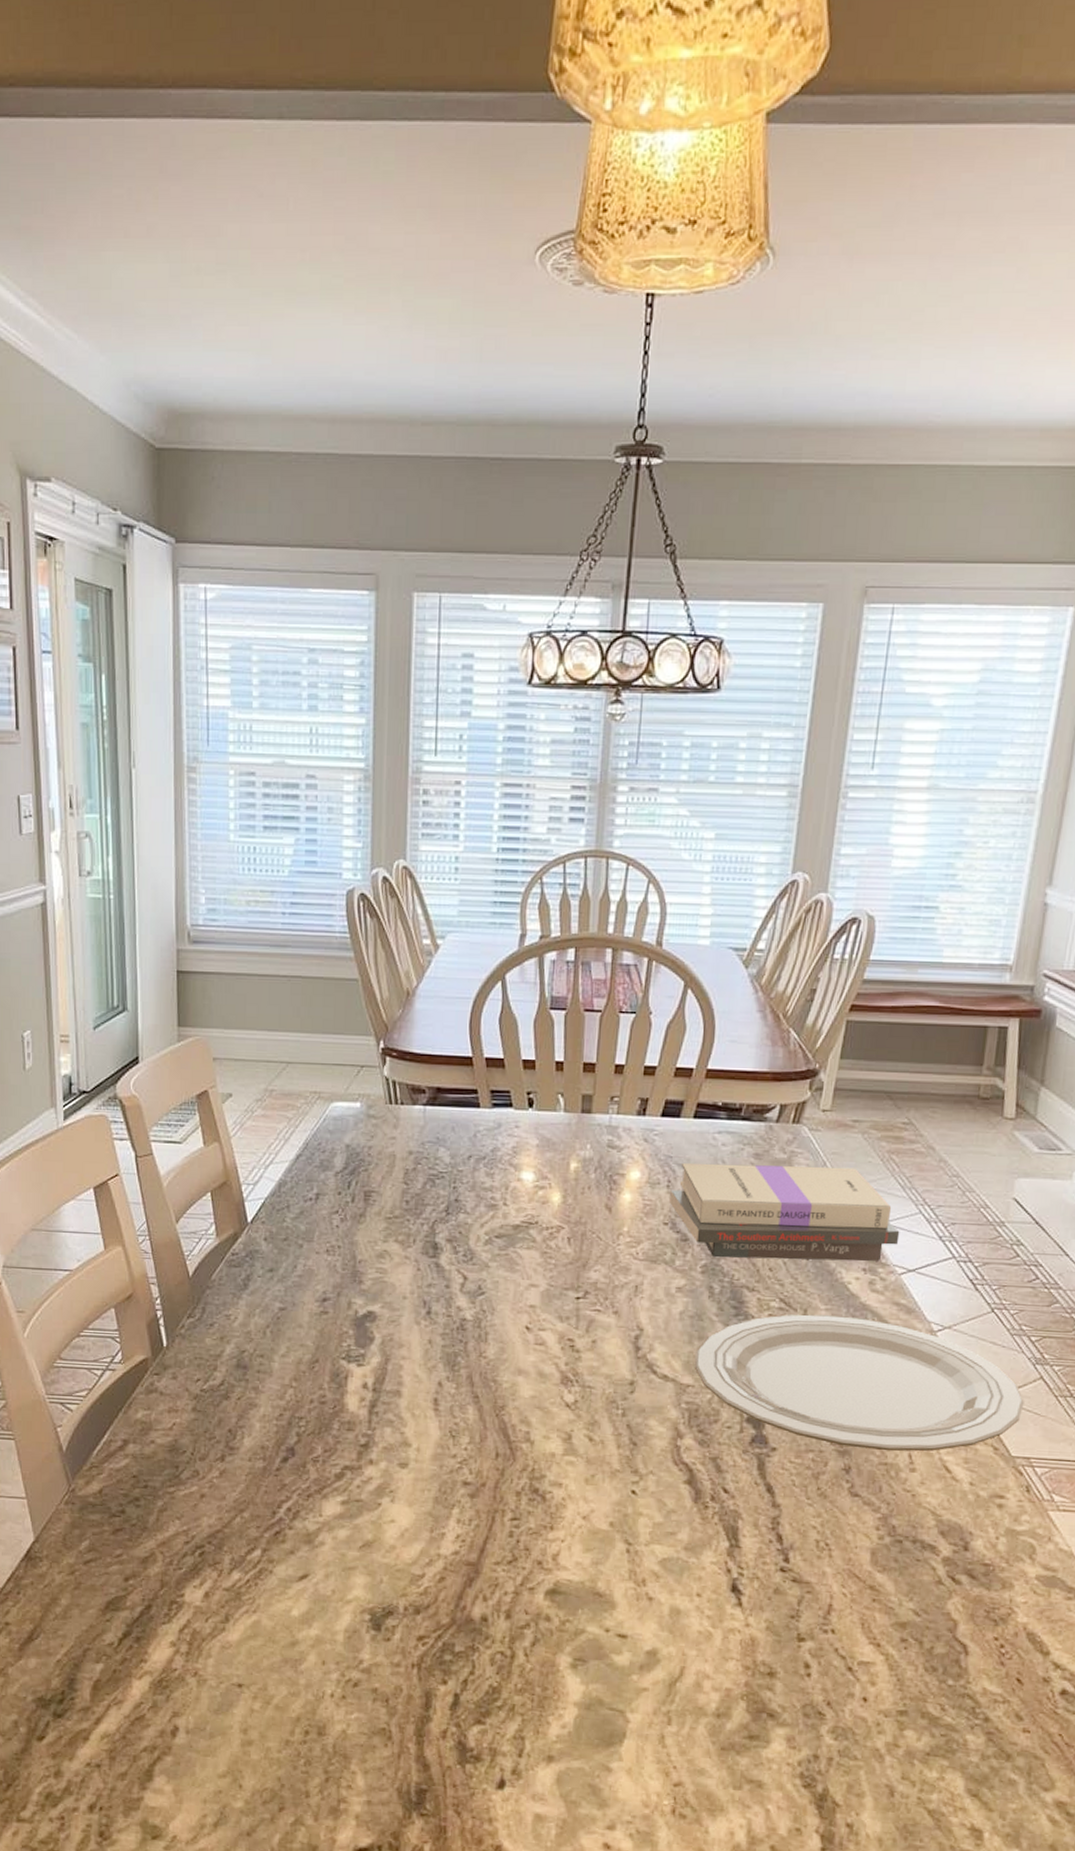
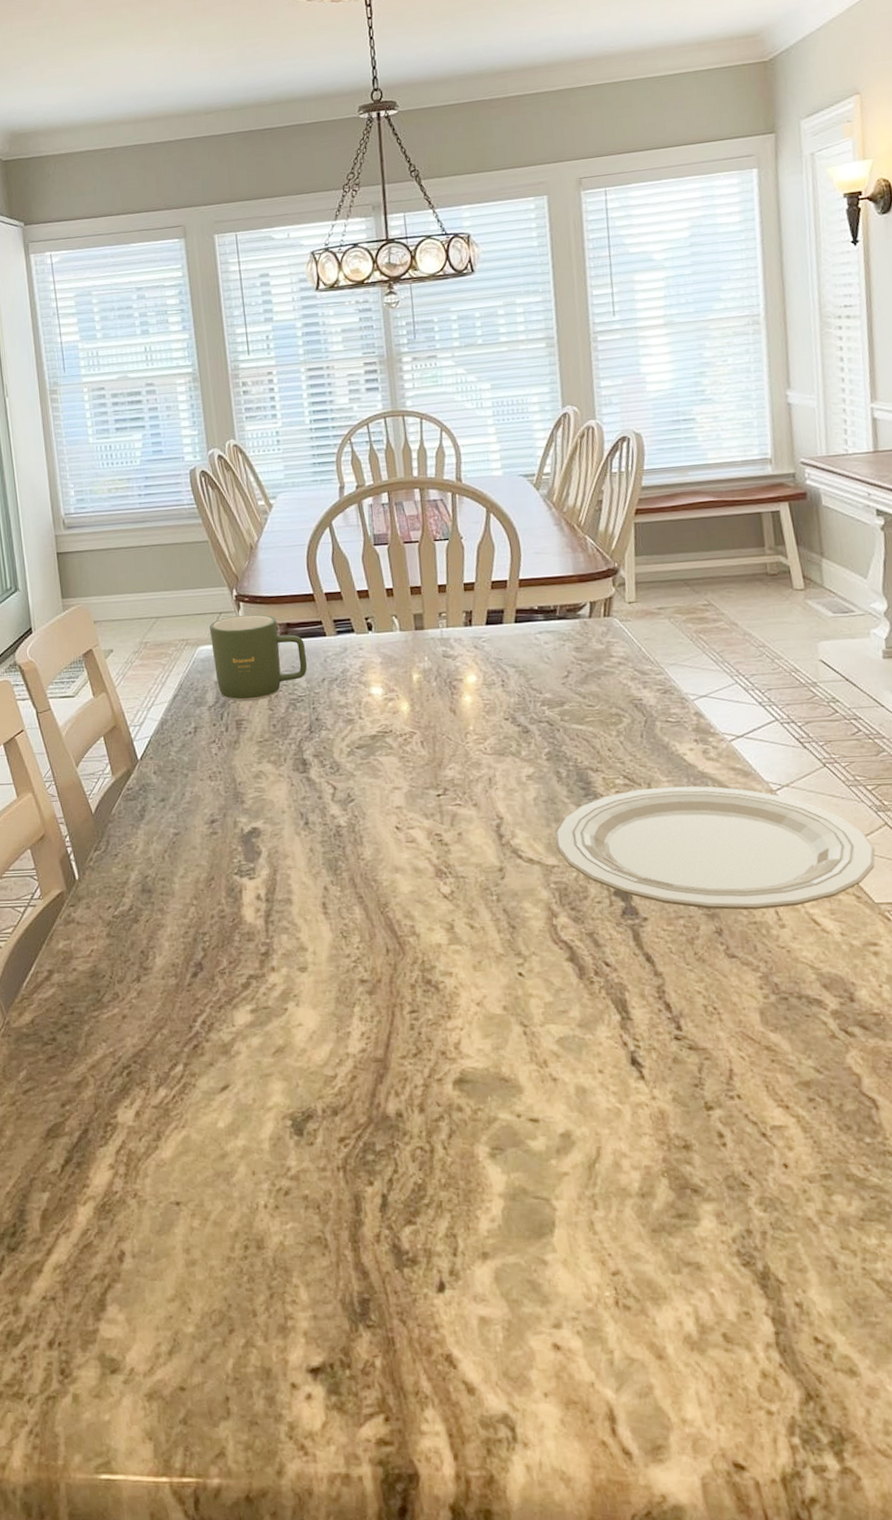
mug: none [347,1071,455,1172] -> present [210,614,308,702]
books: present [670,1162,900,1262] -> none [505,649,723,745]

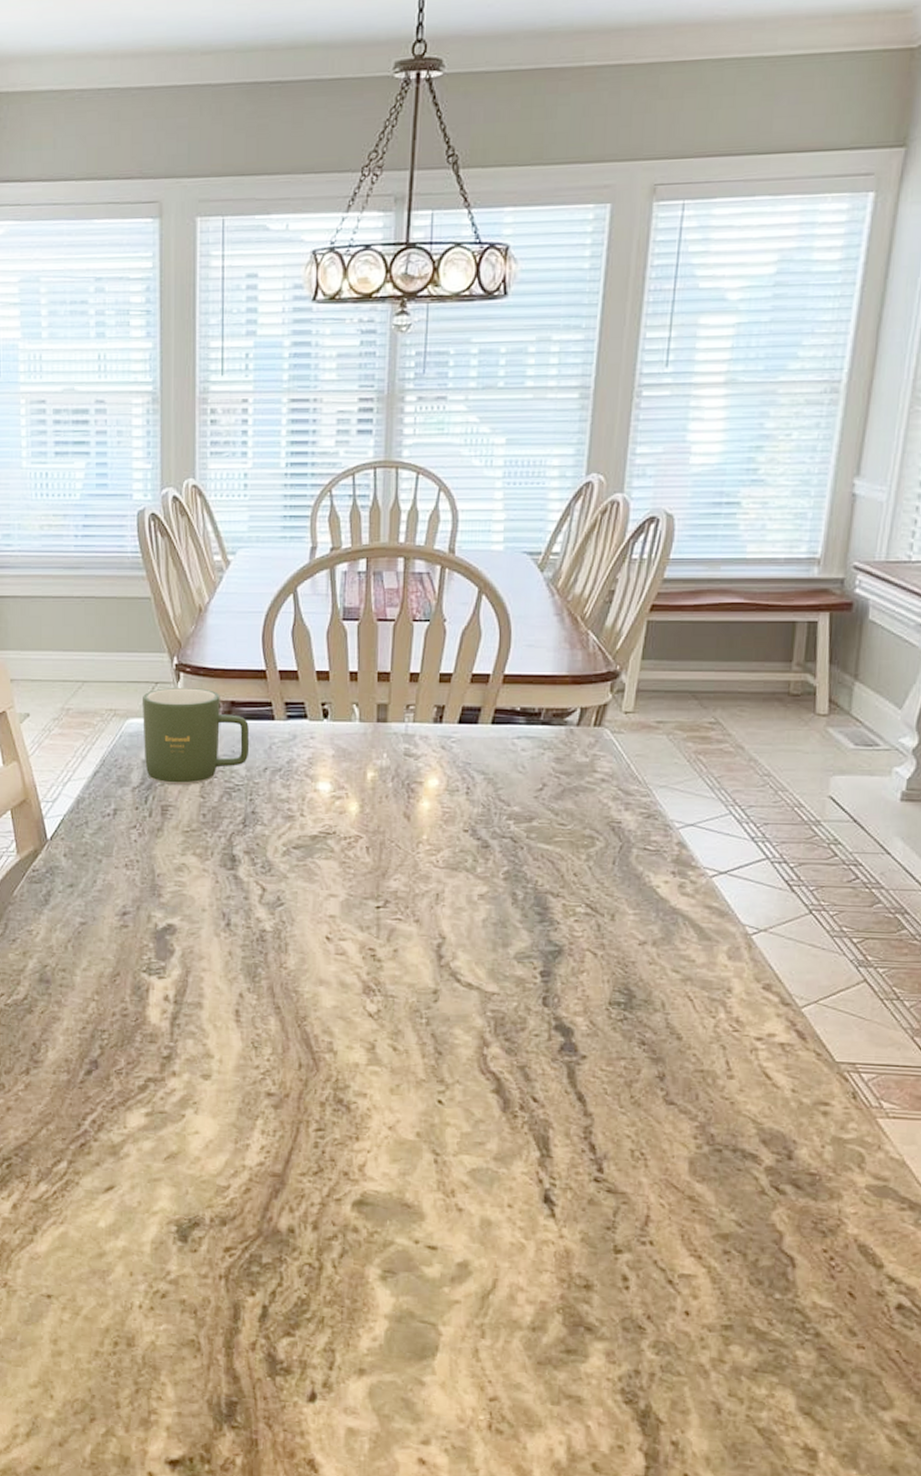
plate: present [554,786,876,910] -> none [499,919,848,1058]

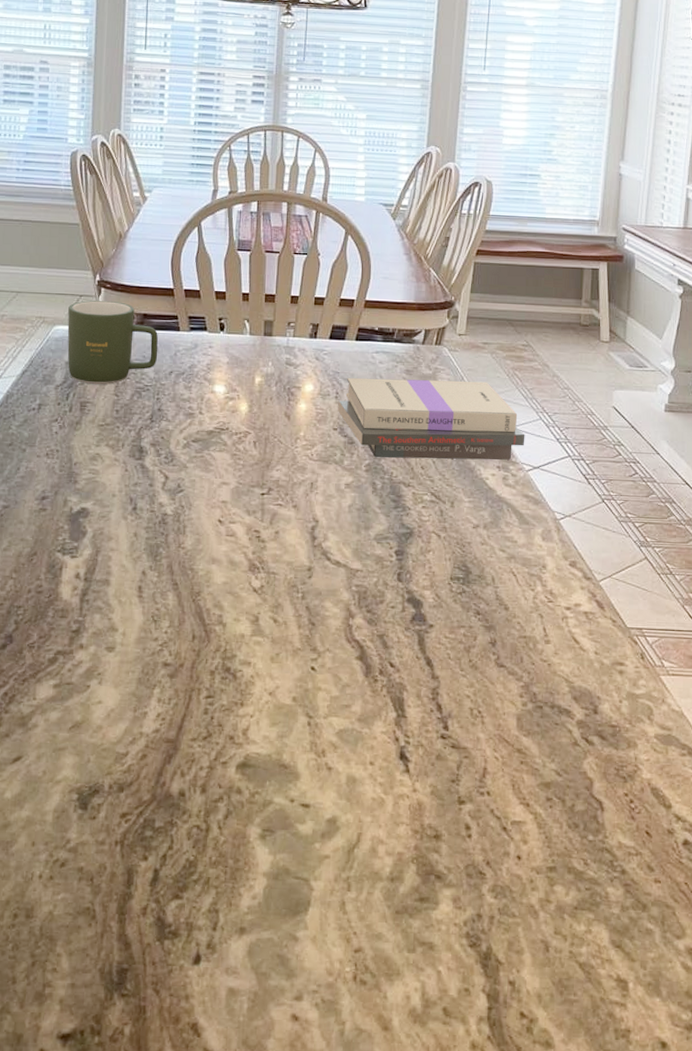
books: none [469,769,710,865] -> present [338,377,525,460]

